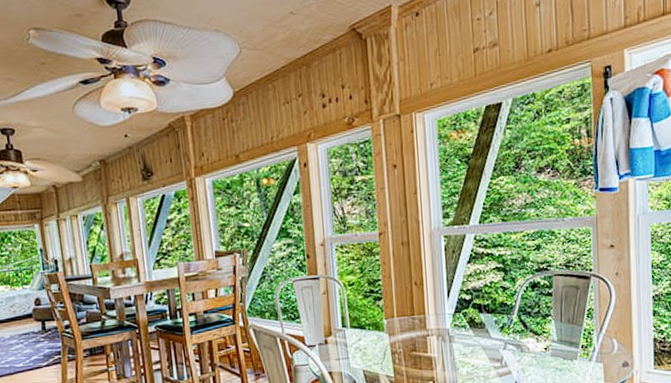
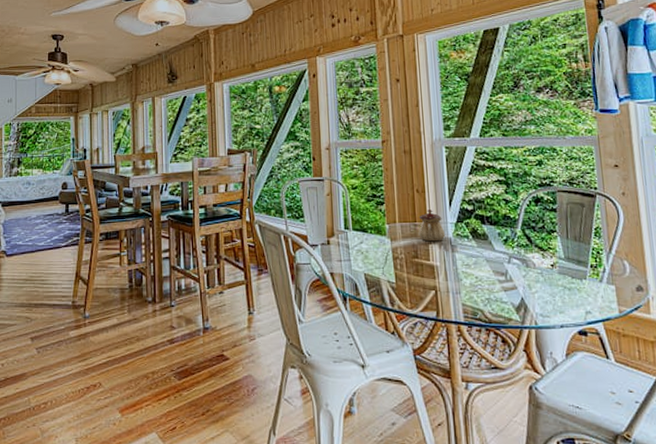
teapot: none [416,302,444,334] -> present [418,210,446,242]

